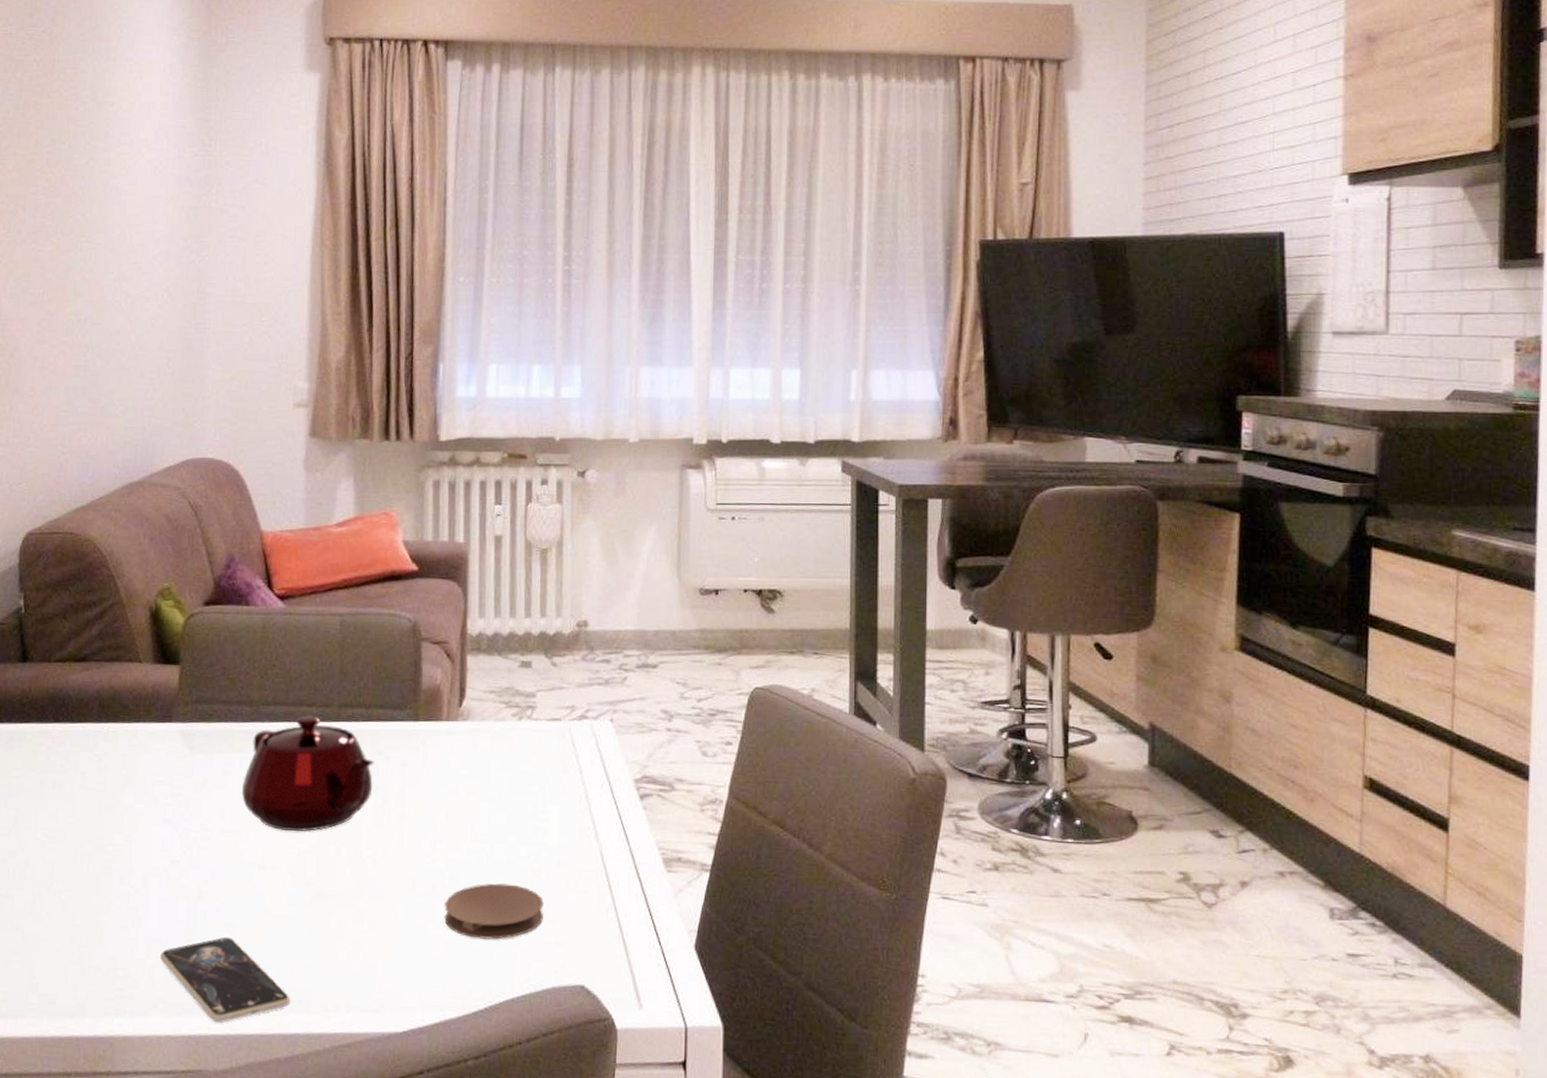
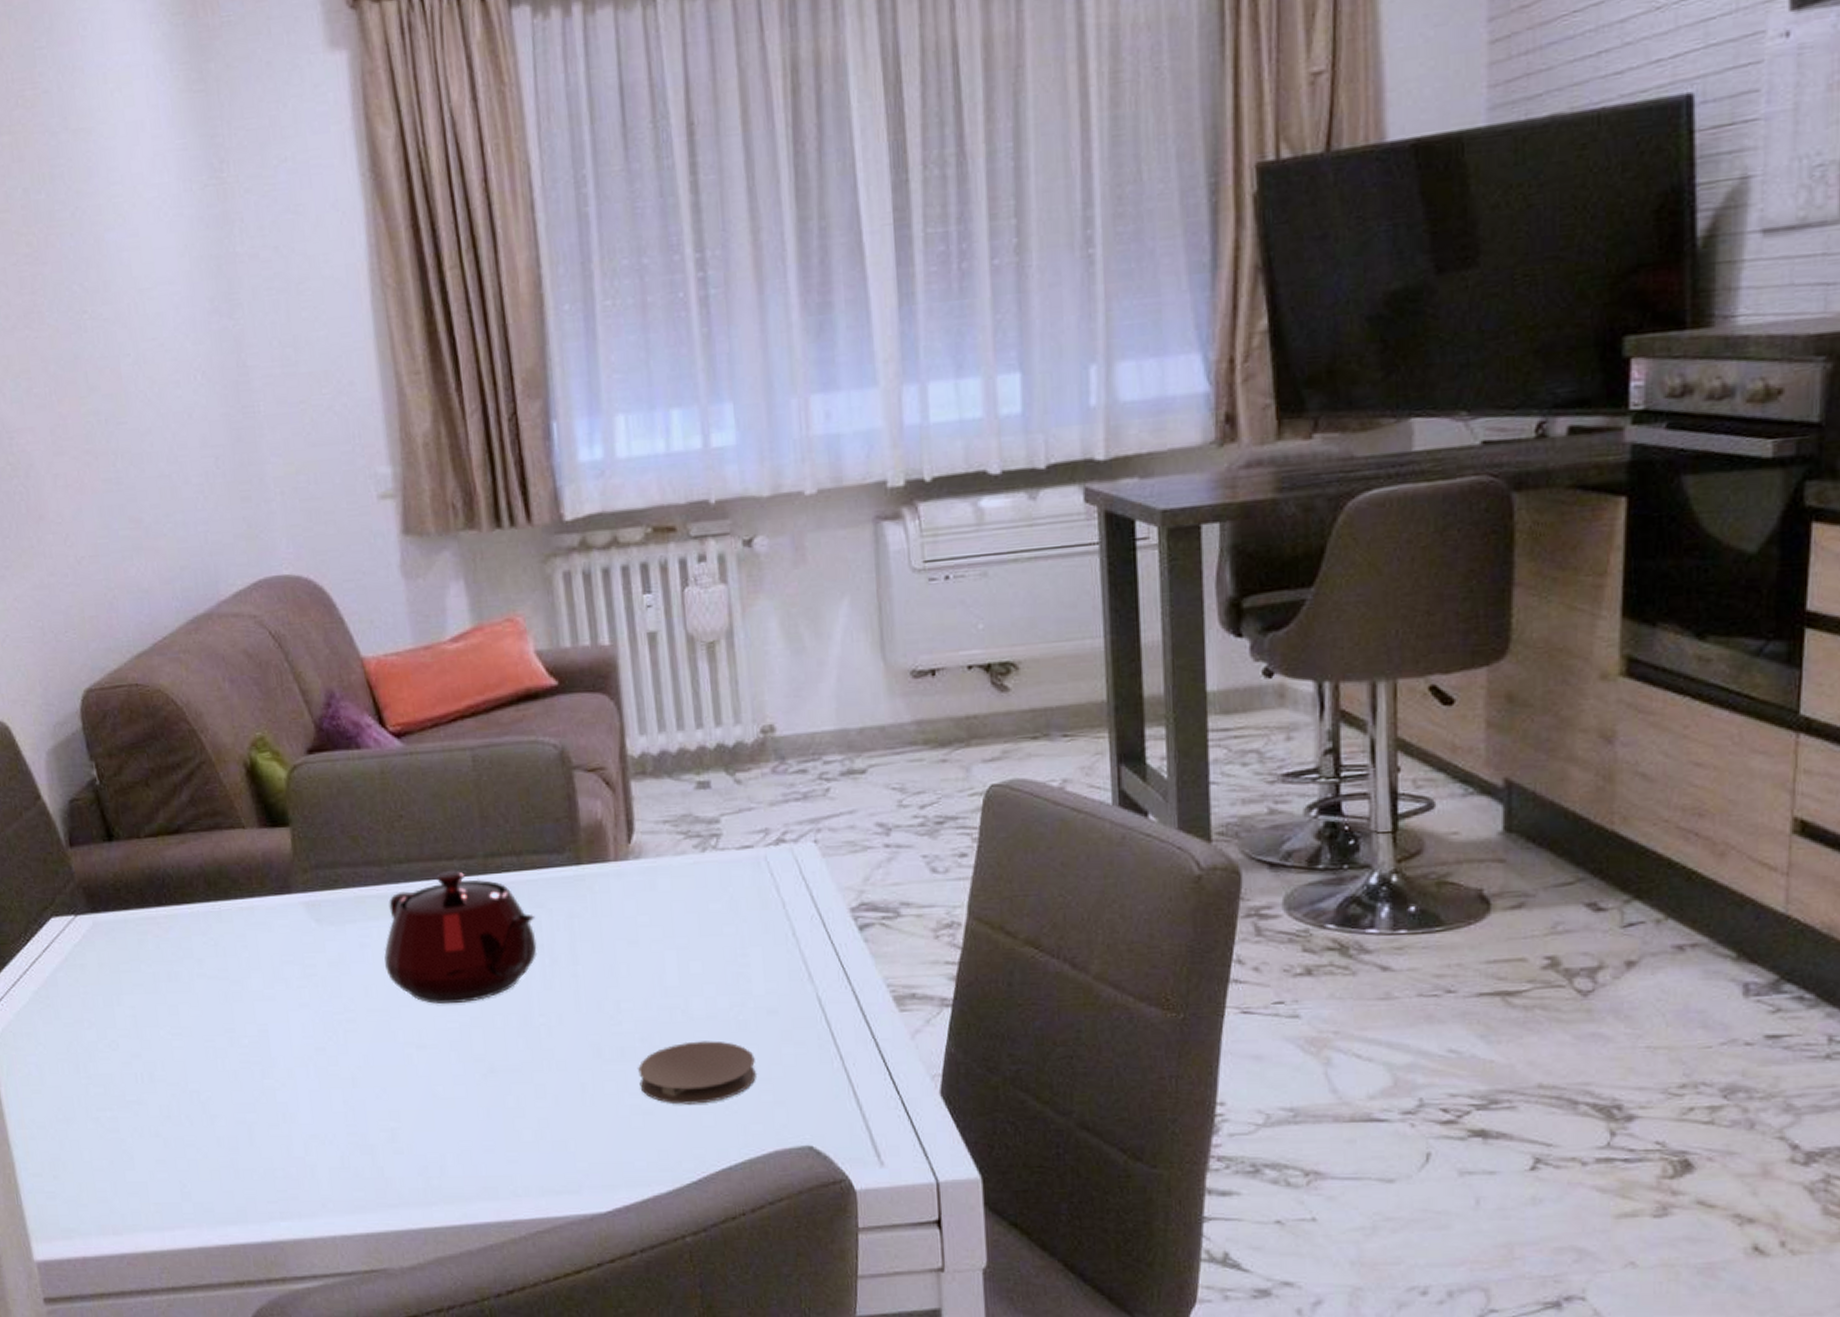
smartphone: present [159,936,290,1023] -> none [320,1125,475,1218]

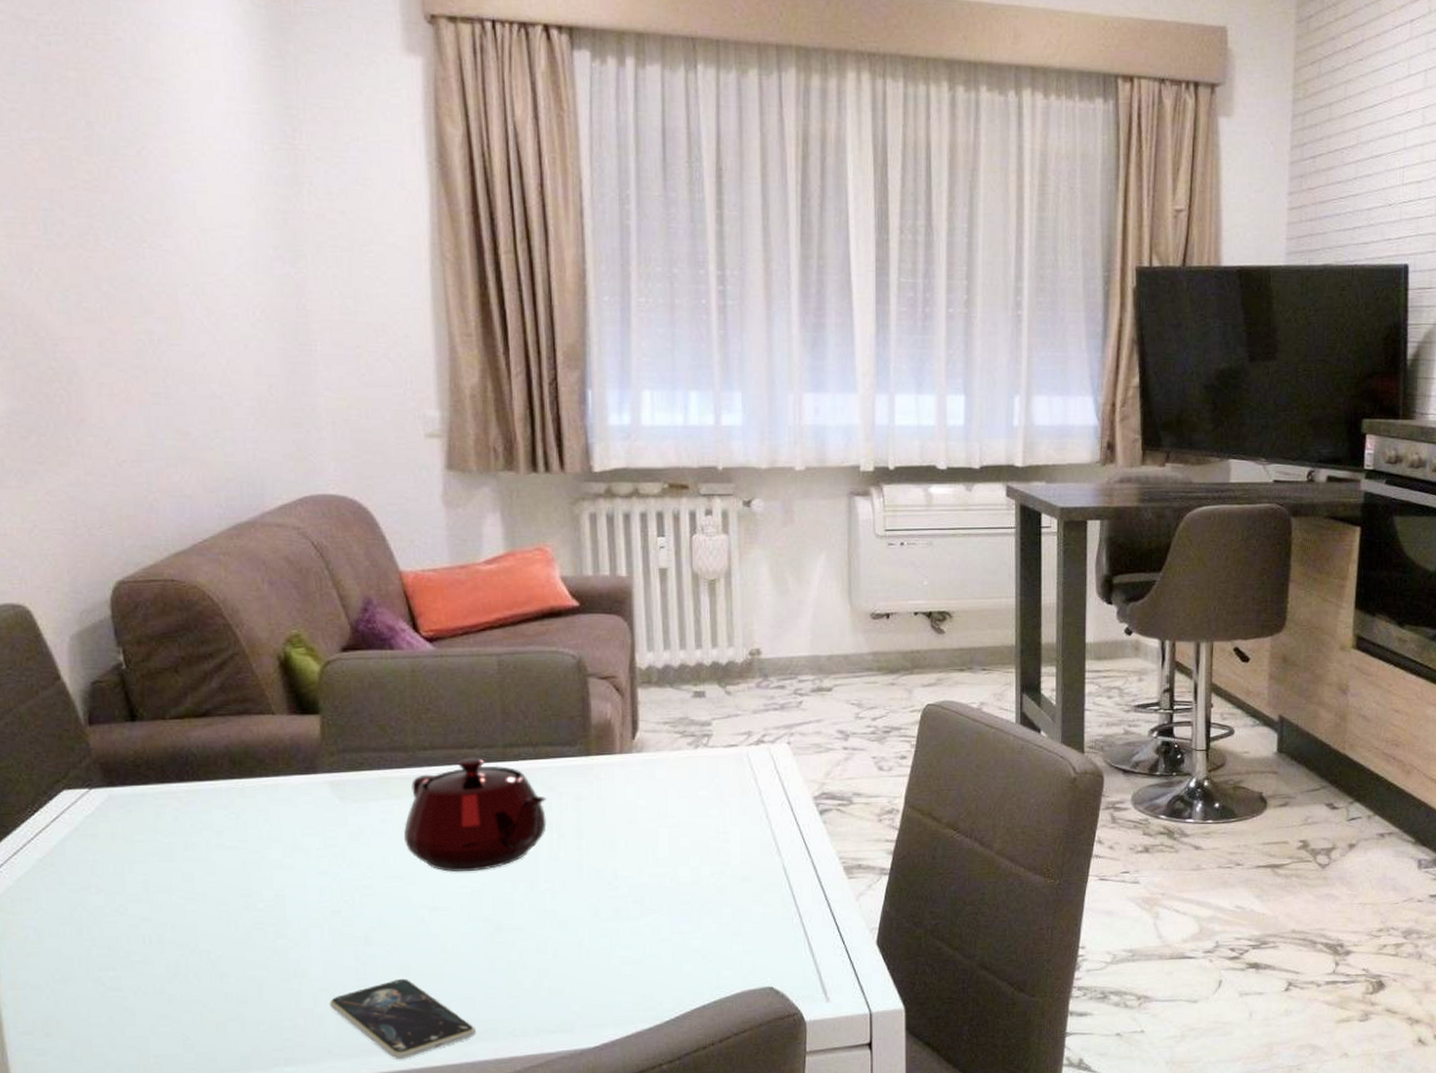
smartphone: none [320,1125,475,1218] -> present [329,978,476,1060]
coaster: present [638,1041,756,1105] -> none [630,902,730,955]

